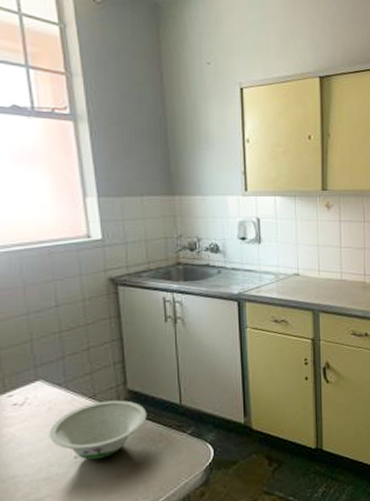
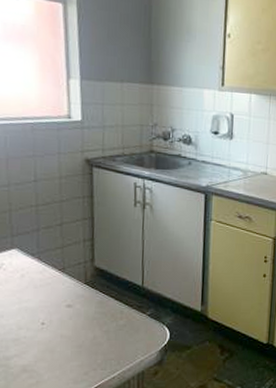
bowl: present [49,400,147,460] -> none [20,275,111,328]

